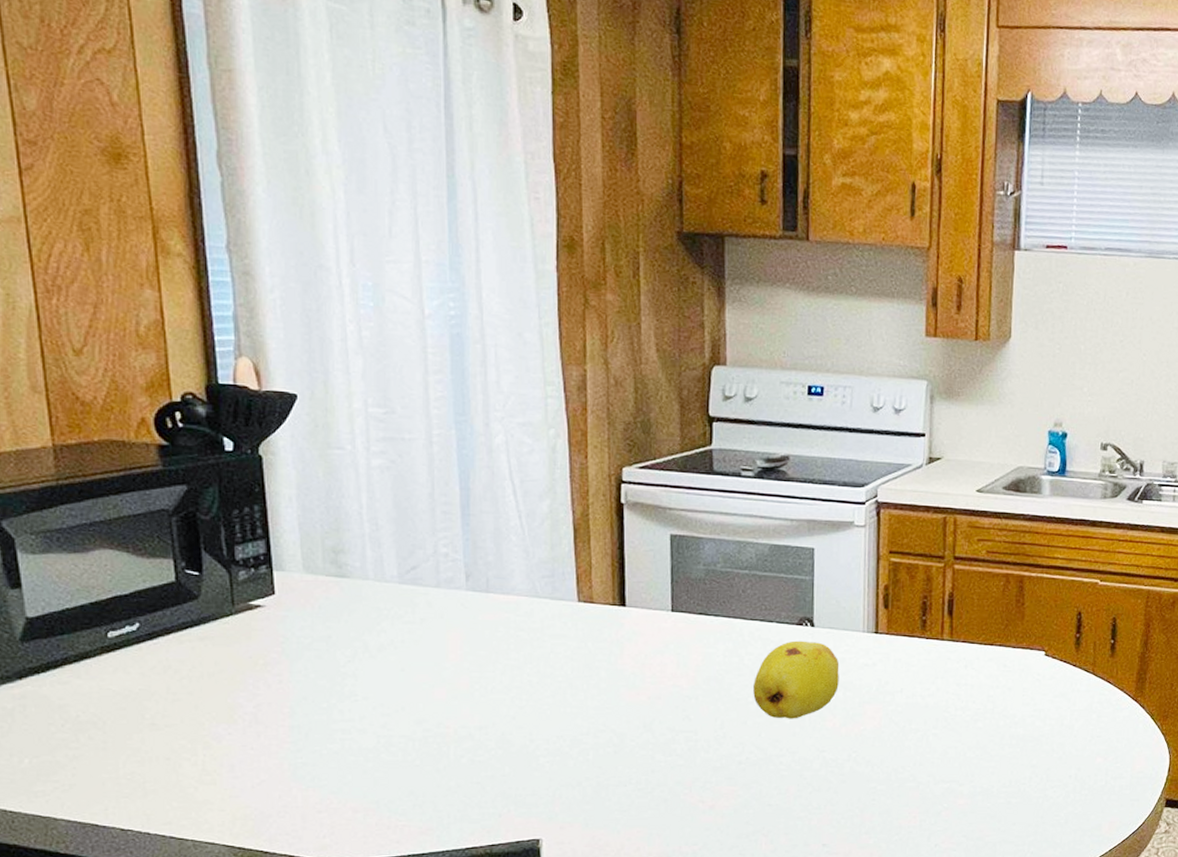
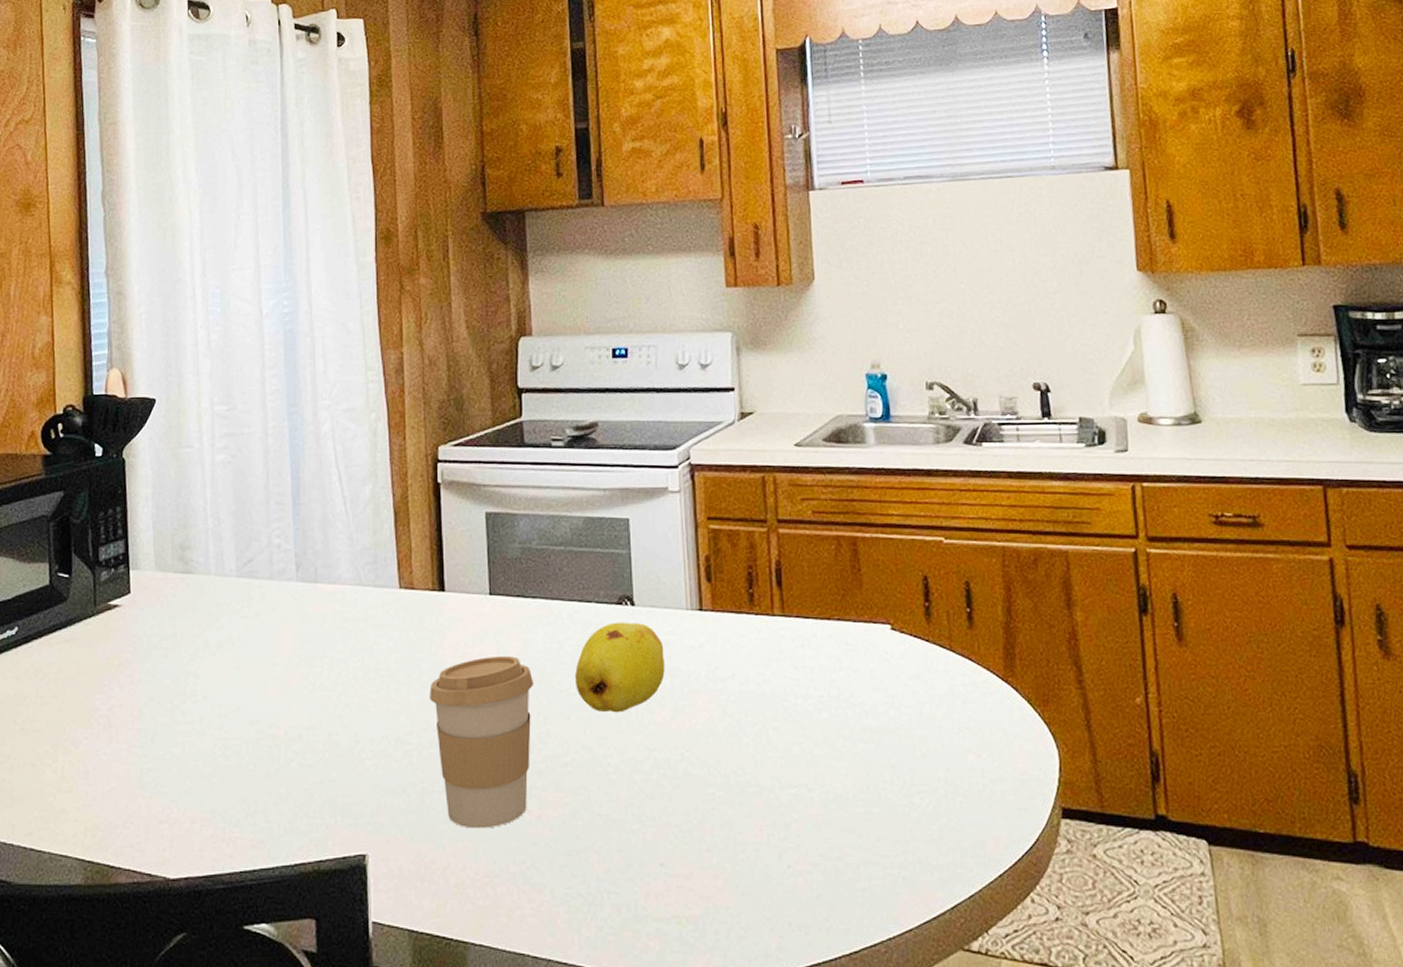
coffee cup: none [607,667,713,817] -> present [430,656,534,829]

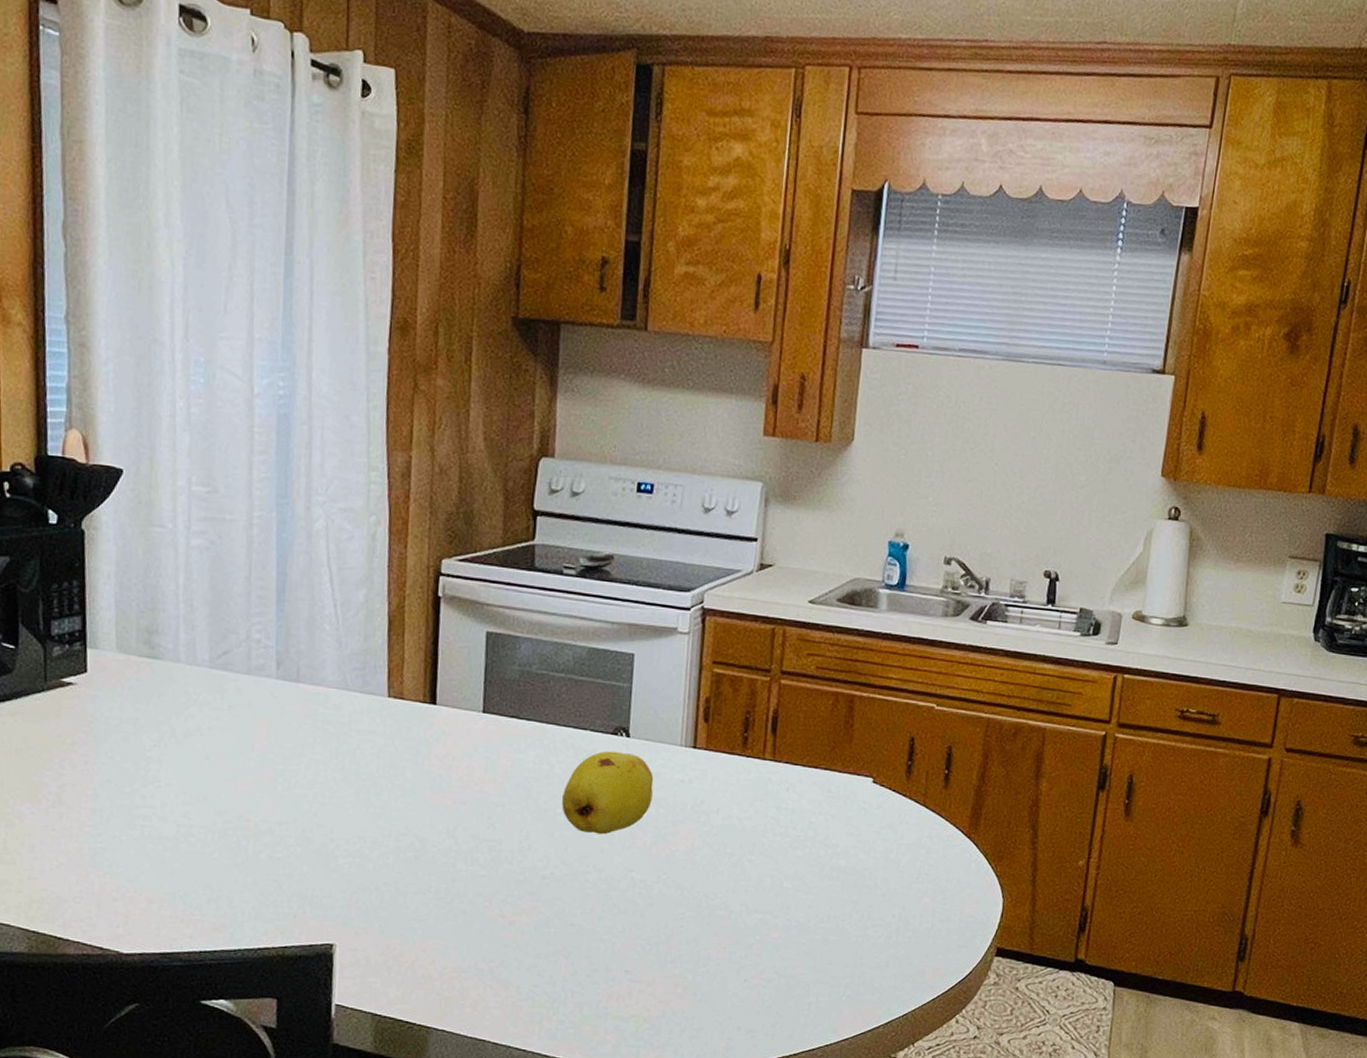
coffee cup: present [430,656,534,829] -> none [411,771,521,929]

